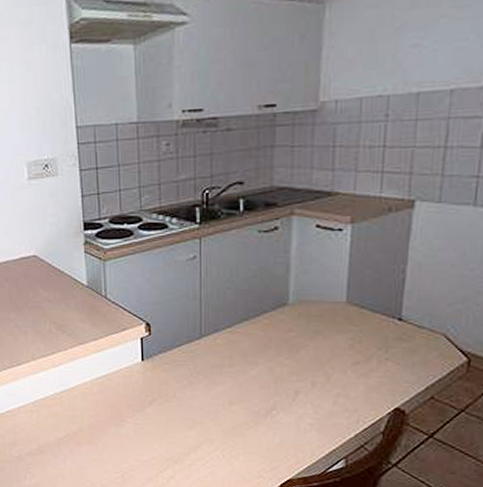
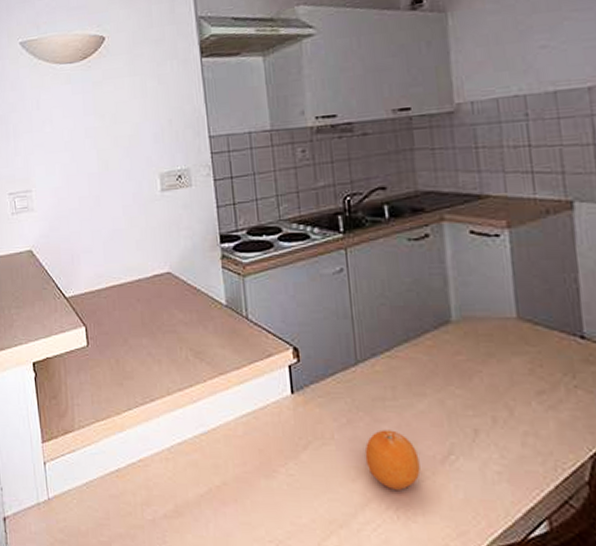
fruit: none [201,390,246,436] -> present [364,429,421,490]

